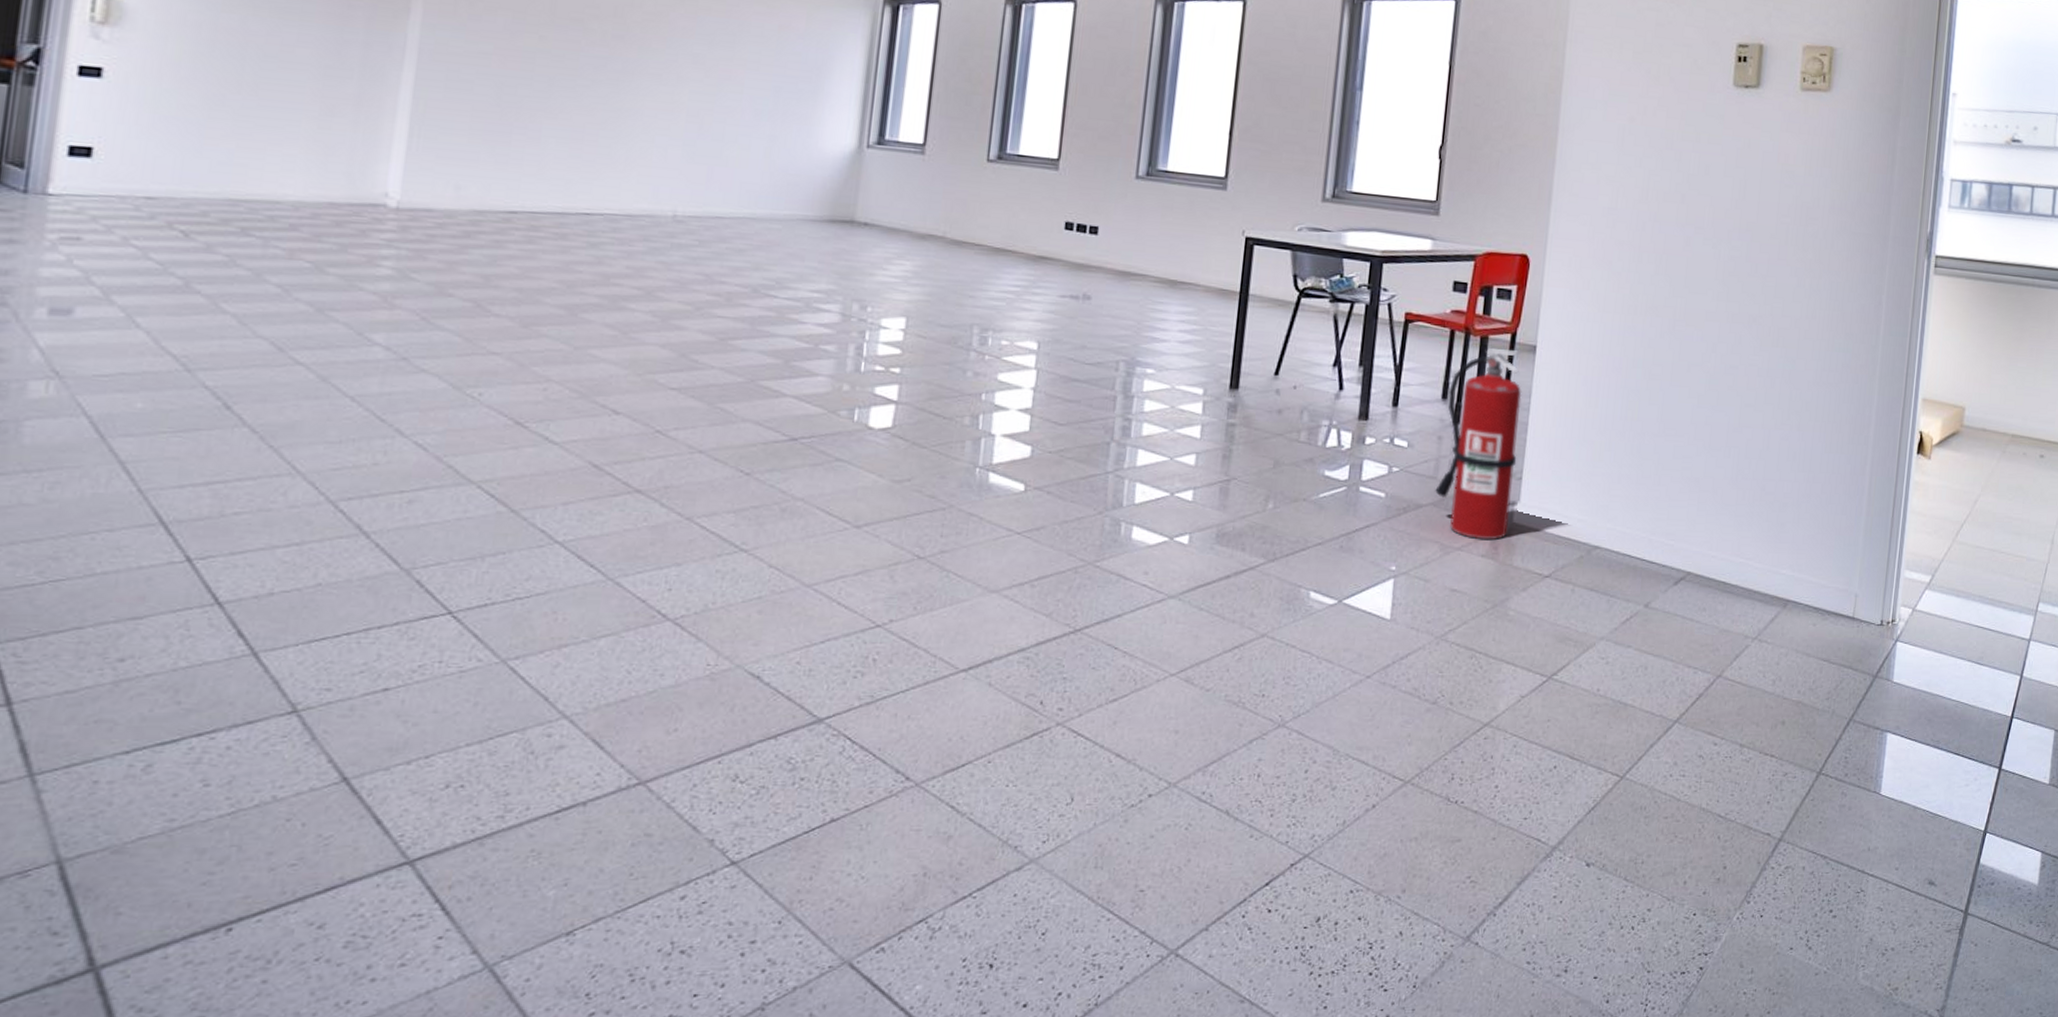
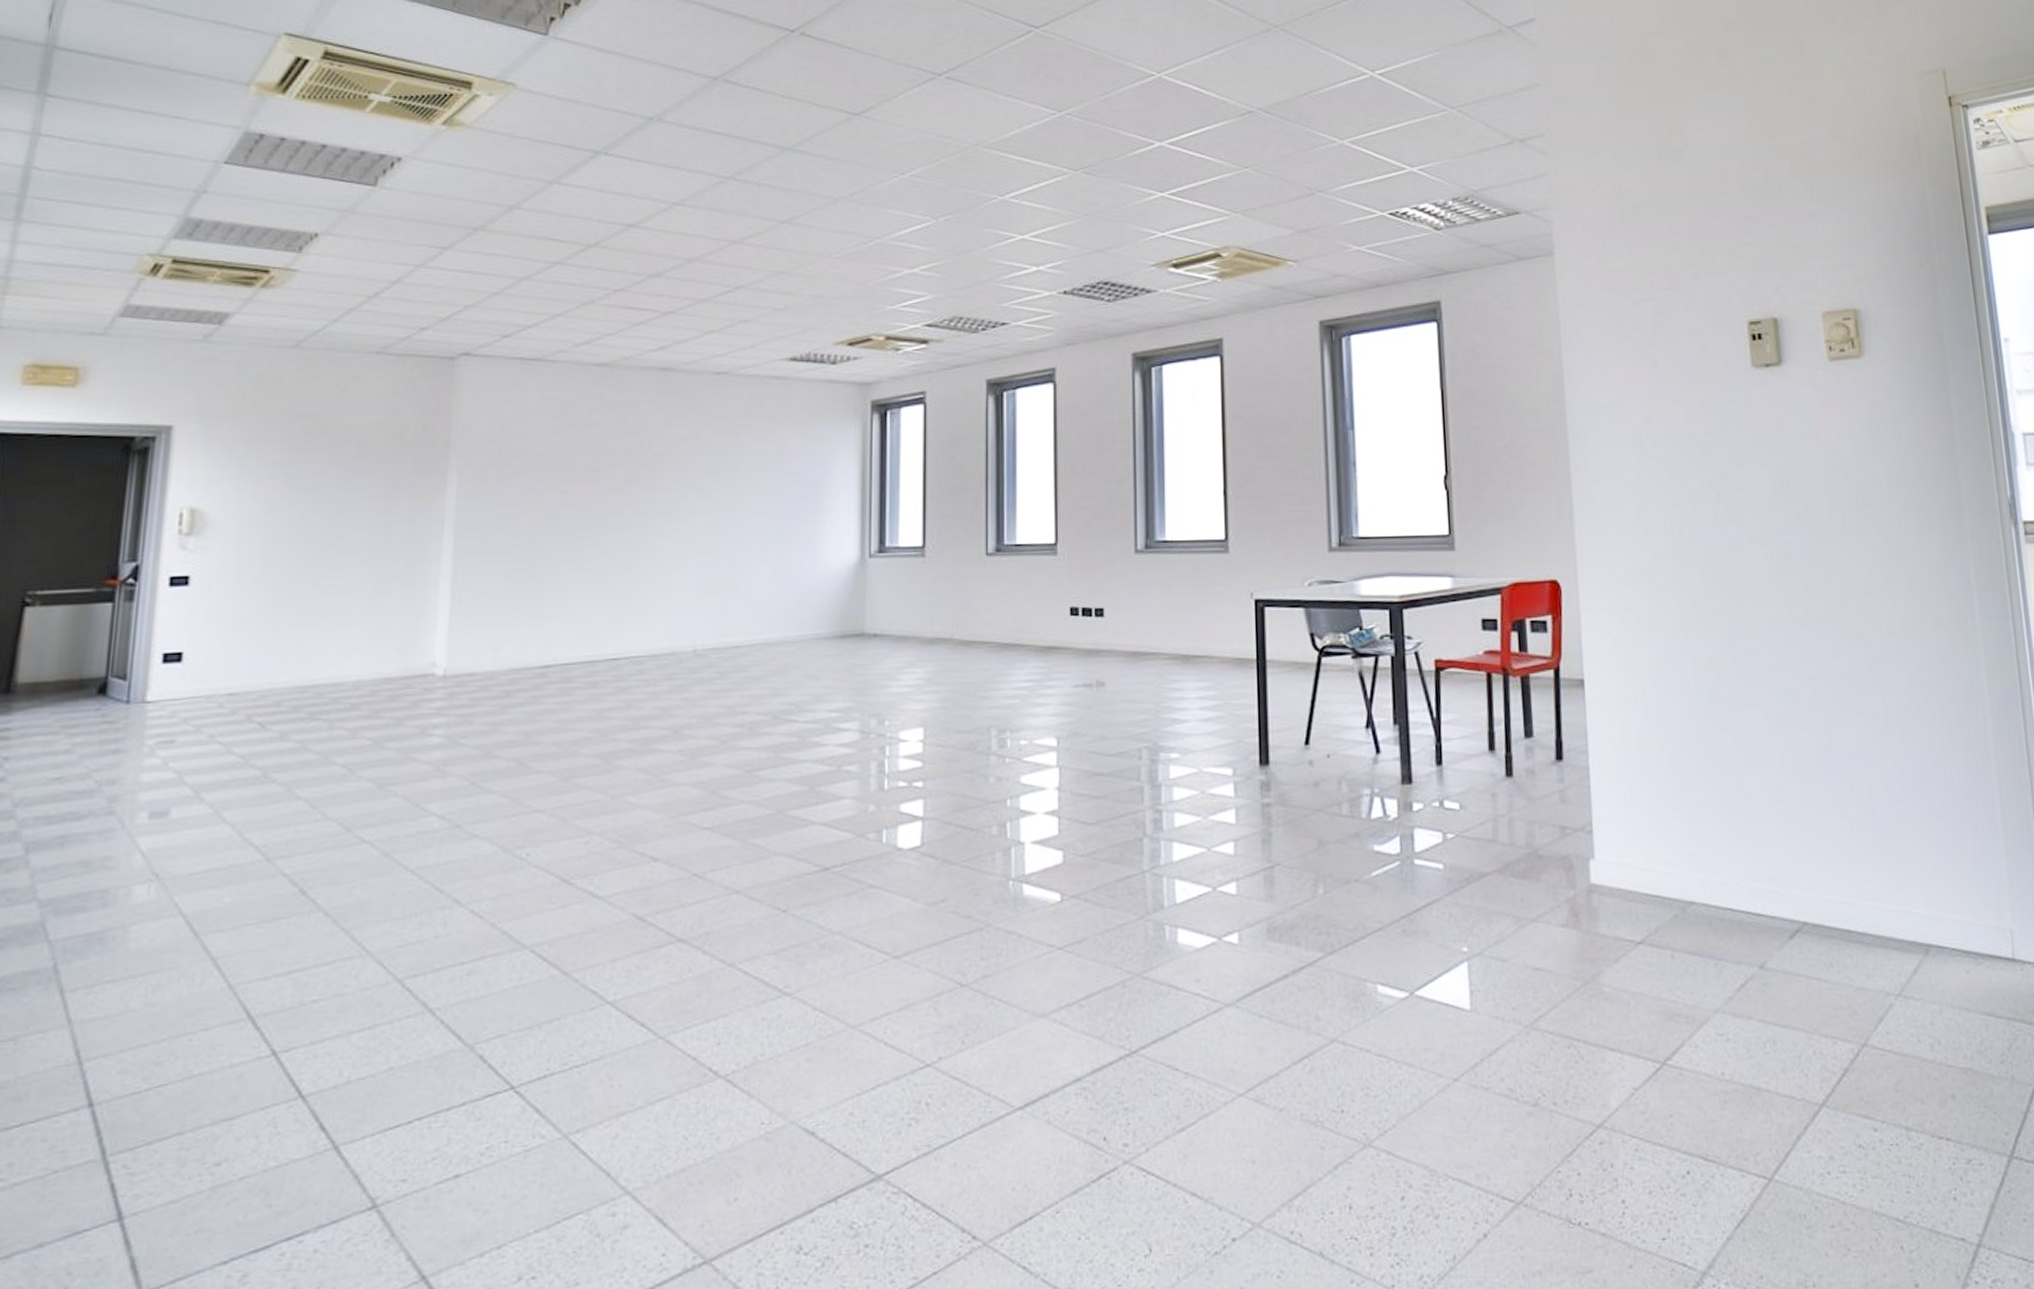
fire extinguisher: present [1435,349,1522,541] -> none [1494,687,1586,908]

